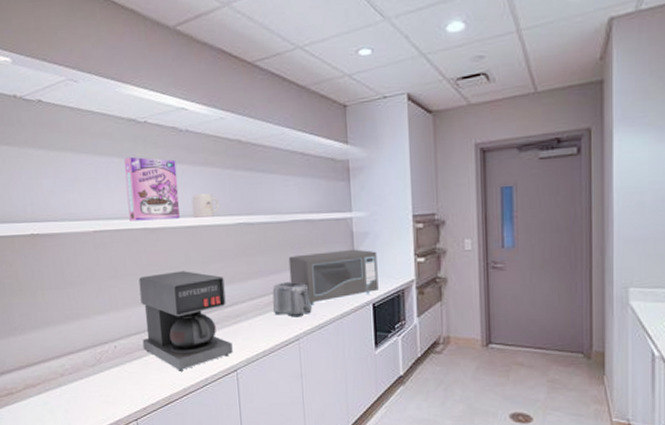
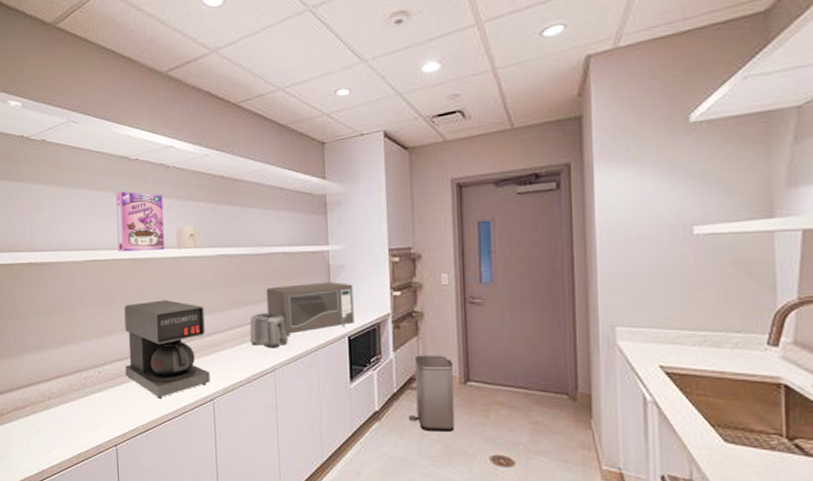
pedal bin: none [432,319,477,393] -> present [408,355,455,432]

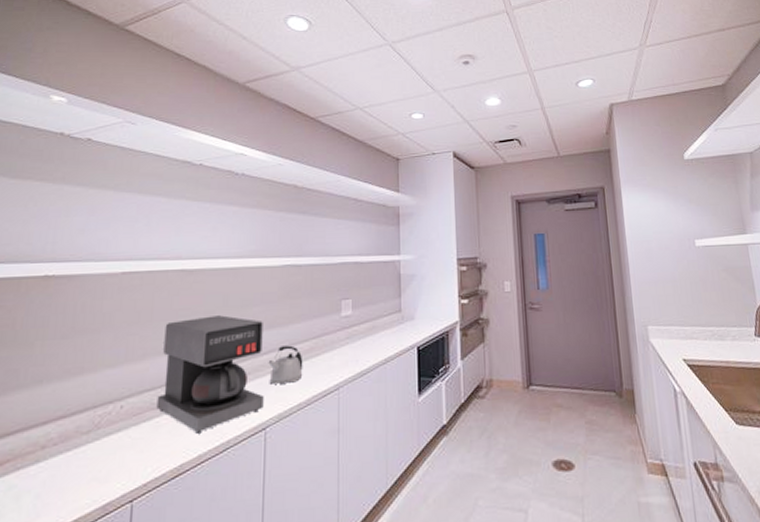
cereal box: present [115,191,165,252] -> none [166,197,227,262]
mug: present [175,226,201,249] -> none [237,235,267,259]
kettle: none [211,329,242,362] -> present [268,345,303,384]
toaster: present [250,313,288,348] -> none [314,325,355,364]
microwave: present [266,281,354,337] -> none [334,291,424,351]
pedal bin: present [408,355,455,432] -> none [475,361,520,442]

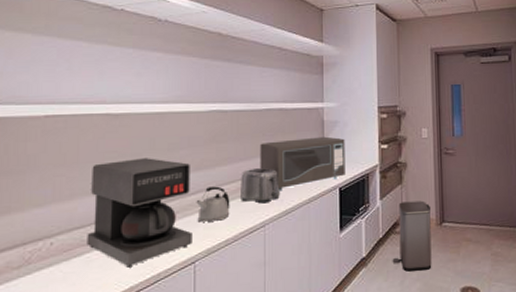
toaster: none [314,325,355,364] -> present [241,168,280,204]
microwave: none [334,291,424,351] -> present [260,136,345,191]
pedal bin: none [475,361,520,442] -> present [392,200,432,272]

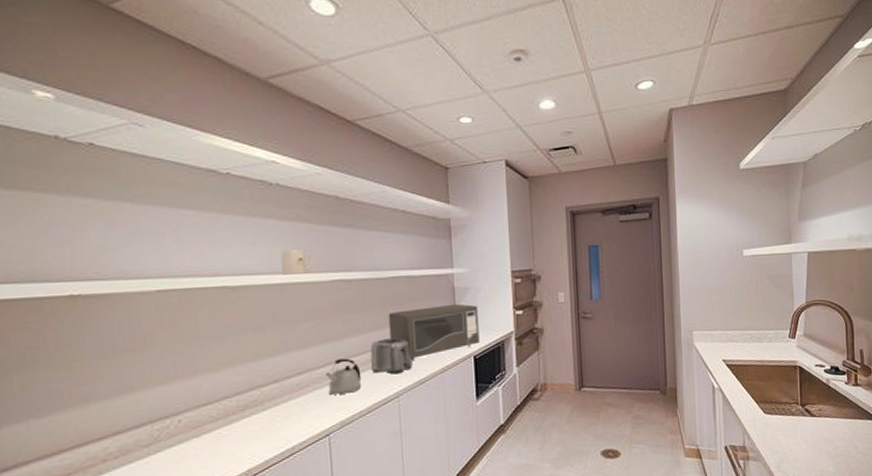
coffee maker: present [87,158,192,268] -> none [213,331,325,442]
mug: none [162,81,192,104] -> present [280,250,313,275]
pedal bin: present [392,200,432,272] -> none [531,366,572,437]

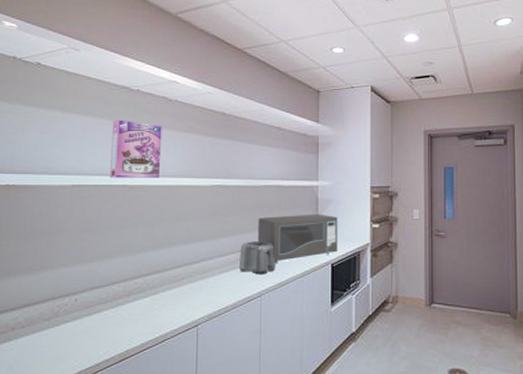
cereal box: none [199,209,266,279] -> present [110,119,162,178]
mug: present [280,250,313,275] -> none [172,157,198,178]
kettle: present [325,358,362,395] -> none [199,256,230,289]

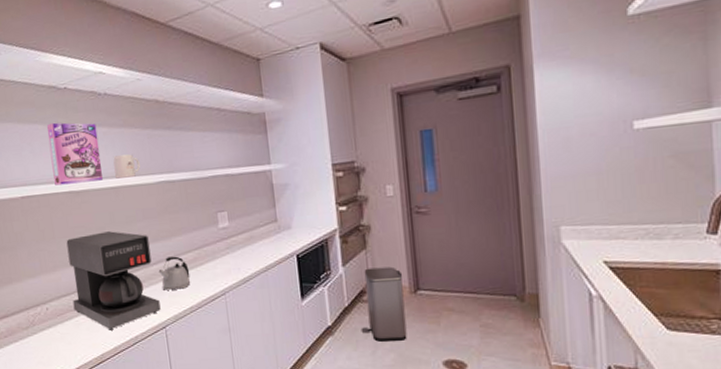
coffee maker: none [105,227,196,326] -> present [66,231,161,330]
mug: none [172,157,198,178] -> present [113,154,140,179]
kettle: none [199,256,230,289] -> present [158,256,191,290]
toaster: present [240,241,276,275] -> none [196,236,236,272]
microwave: present [257,214,338,264] -> none [210,201,302,260]
pedal bin: none [381,281,420,349] -> present [360,266,407,342]

